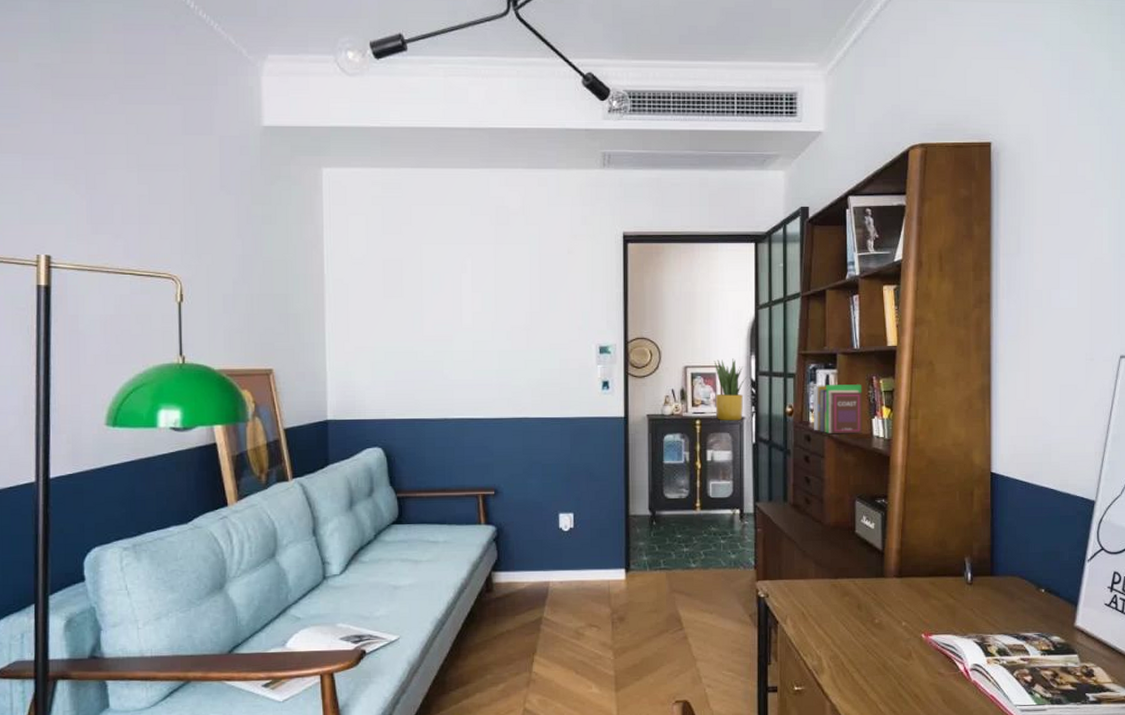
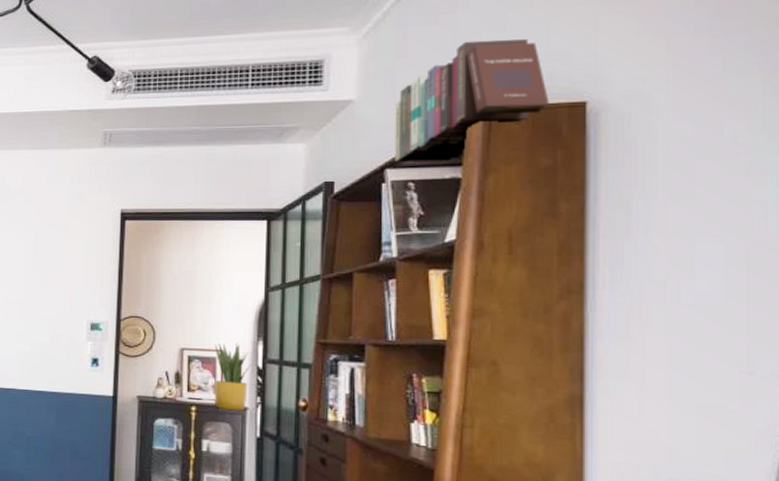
books: present [814,384,863,434] -> none [333,379,398,440]
books: none [855,84,966,191] -> present [395,39,549,163]

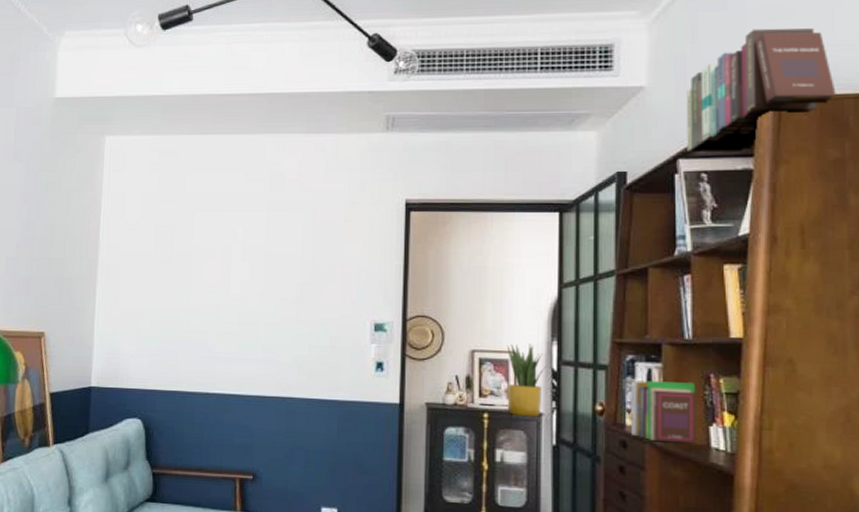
books: none [333,379,398,440] -> present [631,381,696,444]

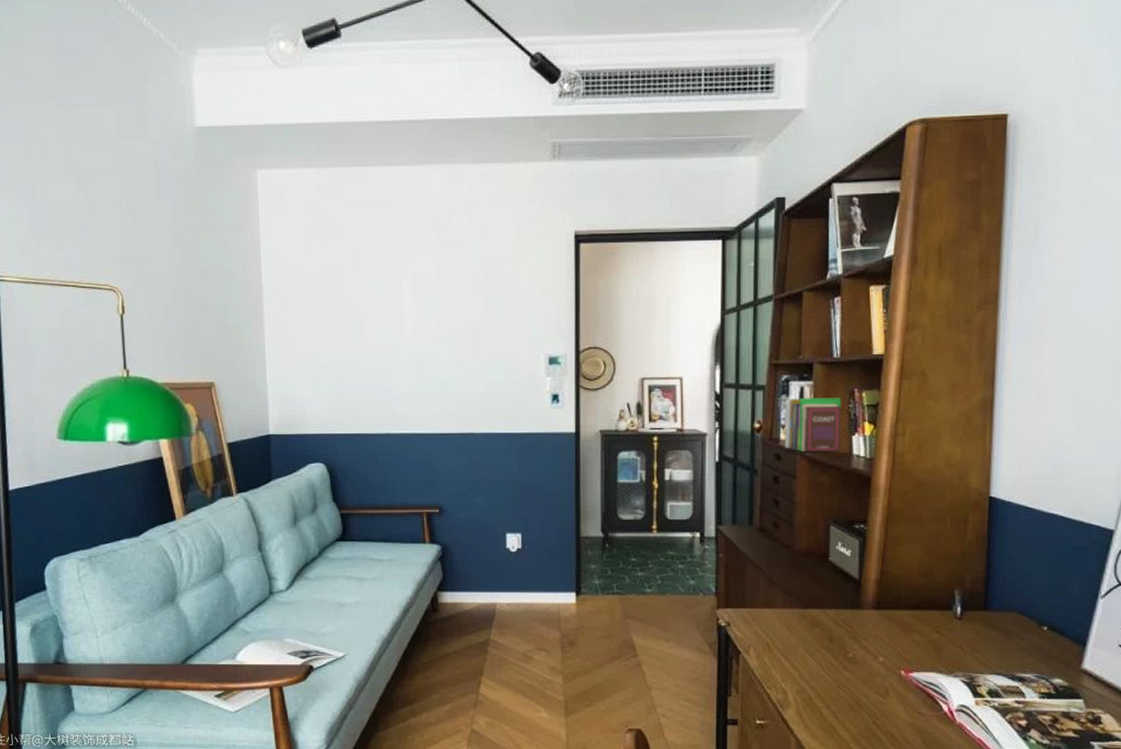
planter: present [506,343,547,418] -> none [674,369,711,438]
books: present [687,28,836,153] -> none [841,47,977,177]

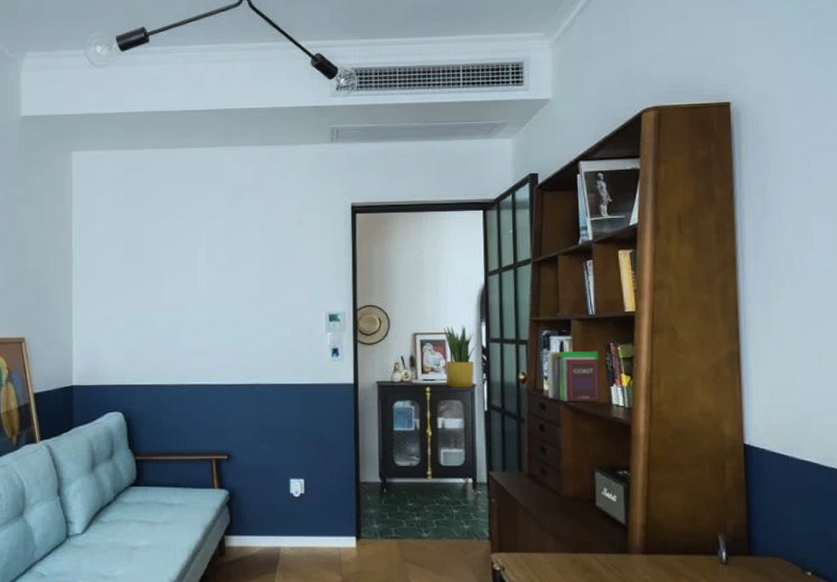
planter: none [674,369,711,438] -> present [443,325,478,389]

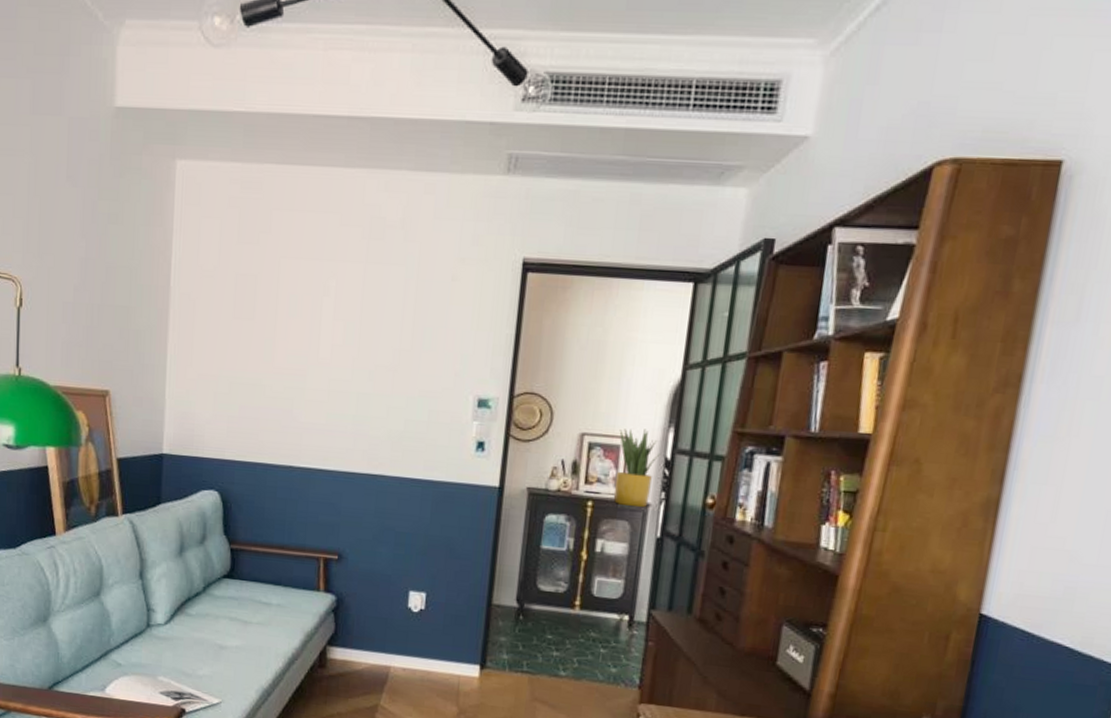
books: present [547,351,601,403] -> none [740,474,815,543]

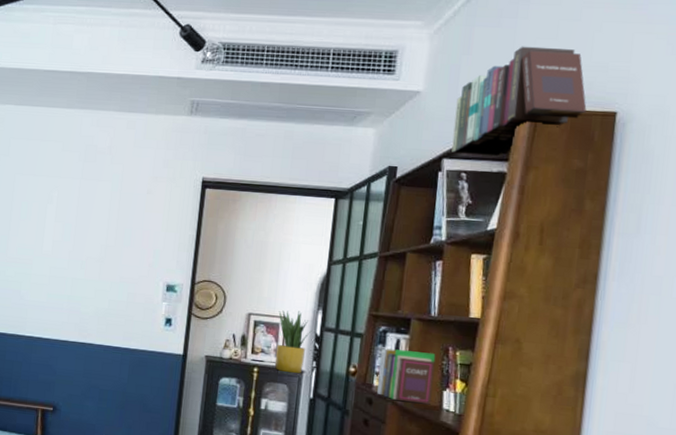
books: none [740,474,815,543] -> present [377,348,436,405]
books: none [846,71,1025,223] -> present [451,46,587,157]

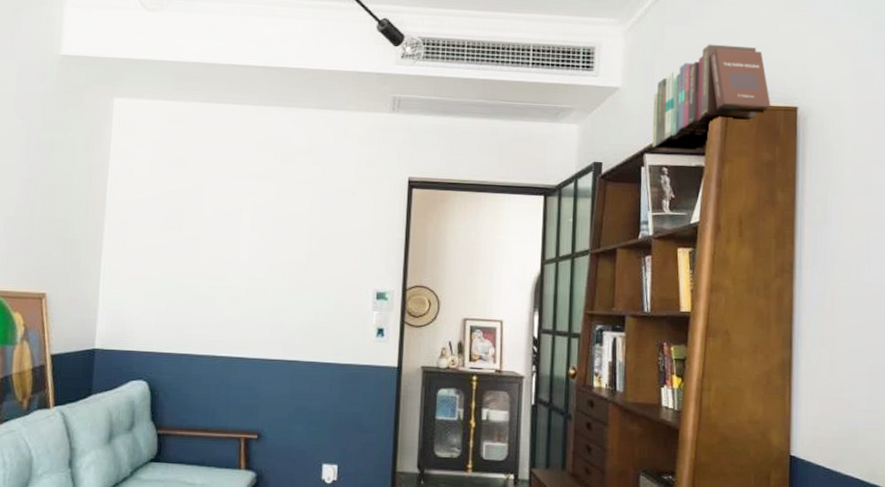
planter: present [275,310,312,374] -> none [494,313,529,380]
books: present [377,348,436,405] -> none [598,348,652,403]

